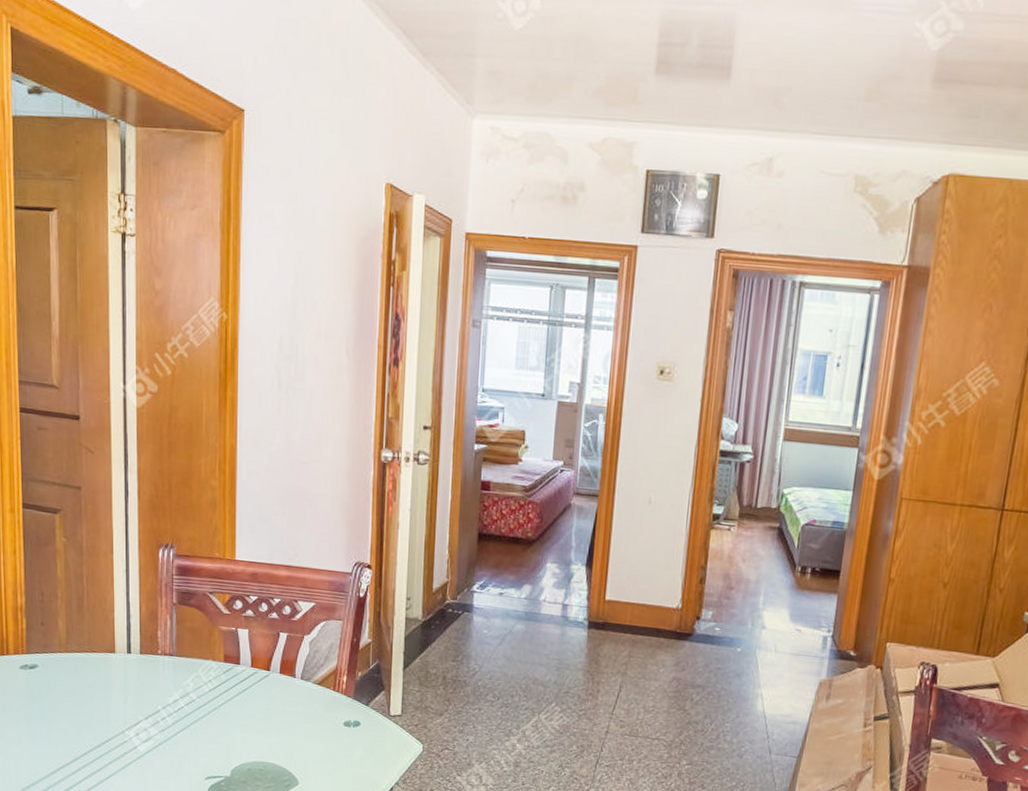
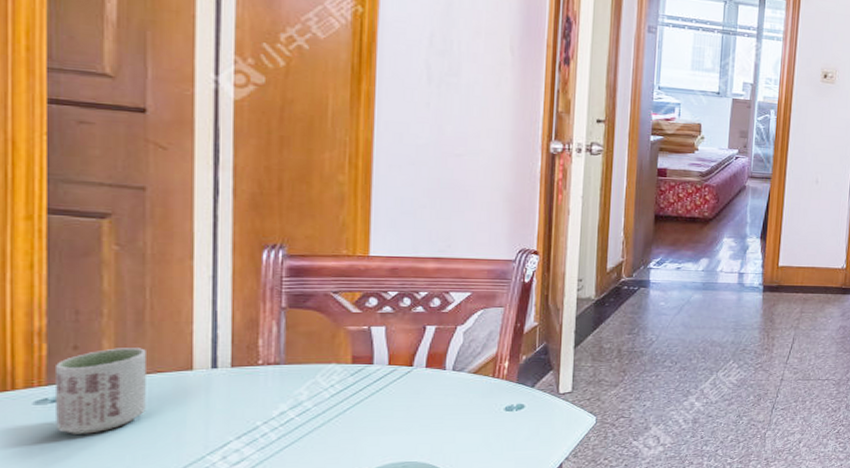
cup: none [31,627,86,699] -> present [56,348,146,434]

